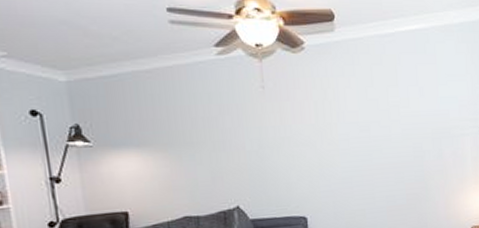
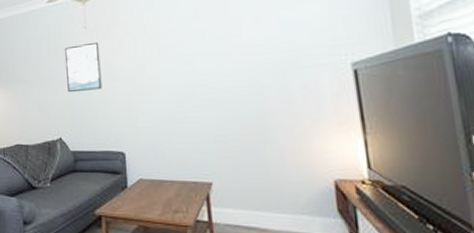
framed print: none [239,103,283,158] -> present [64,42,102,93]

